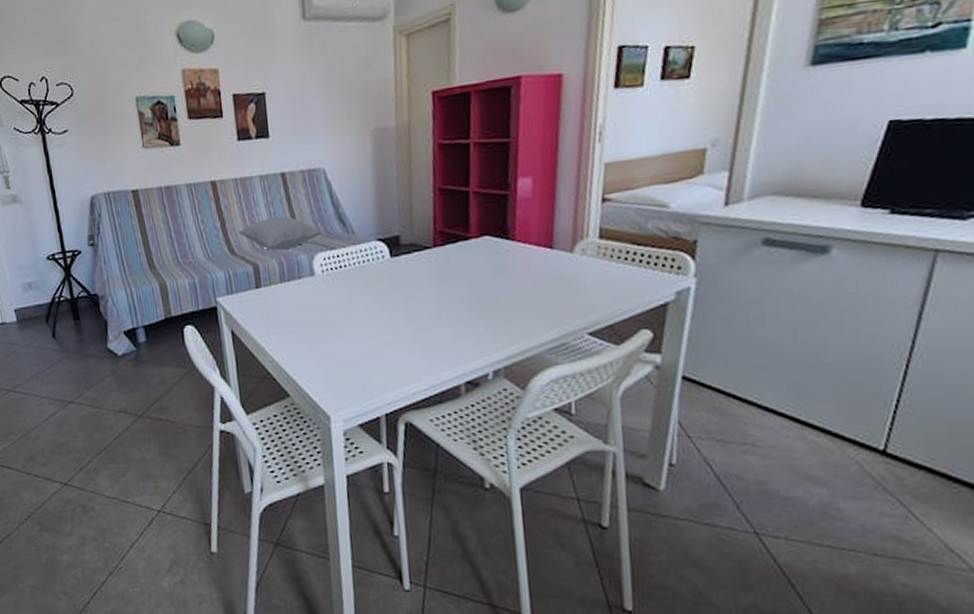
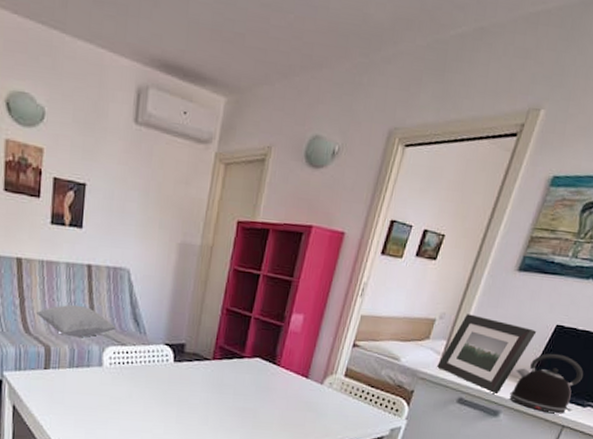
picture frame: none [722,132,860,226] -> present [437,314,537,395]
kettle: none [840,157,952,237] -> present [509,353,584,415]

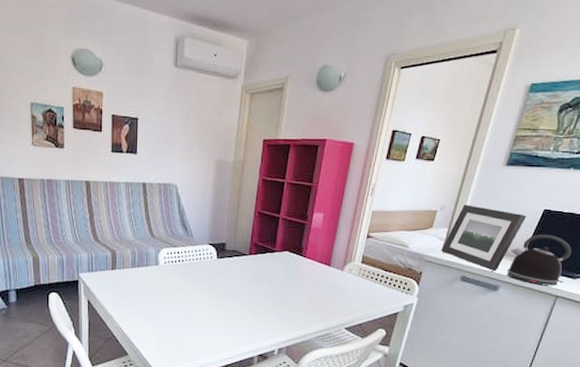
cushion: present [37,304,116,338] -> none [103,216,168,243]

